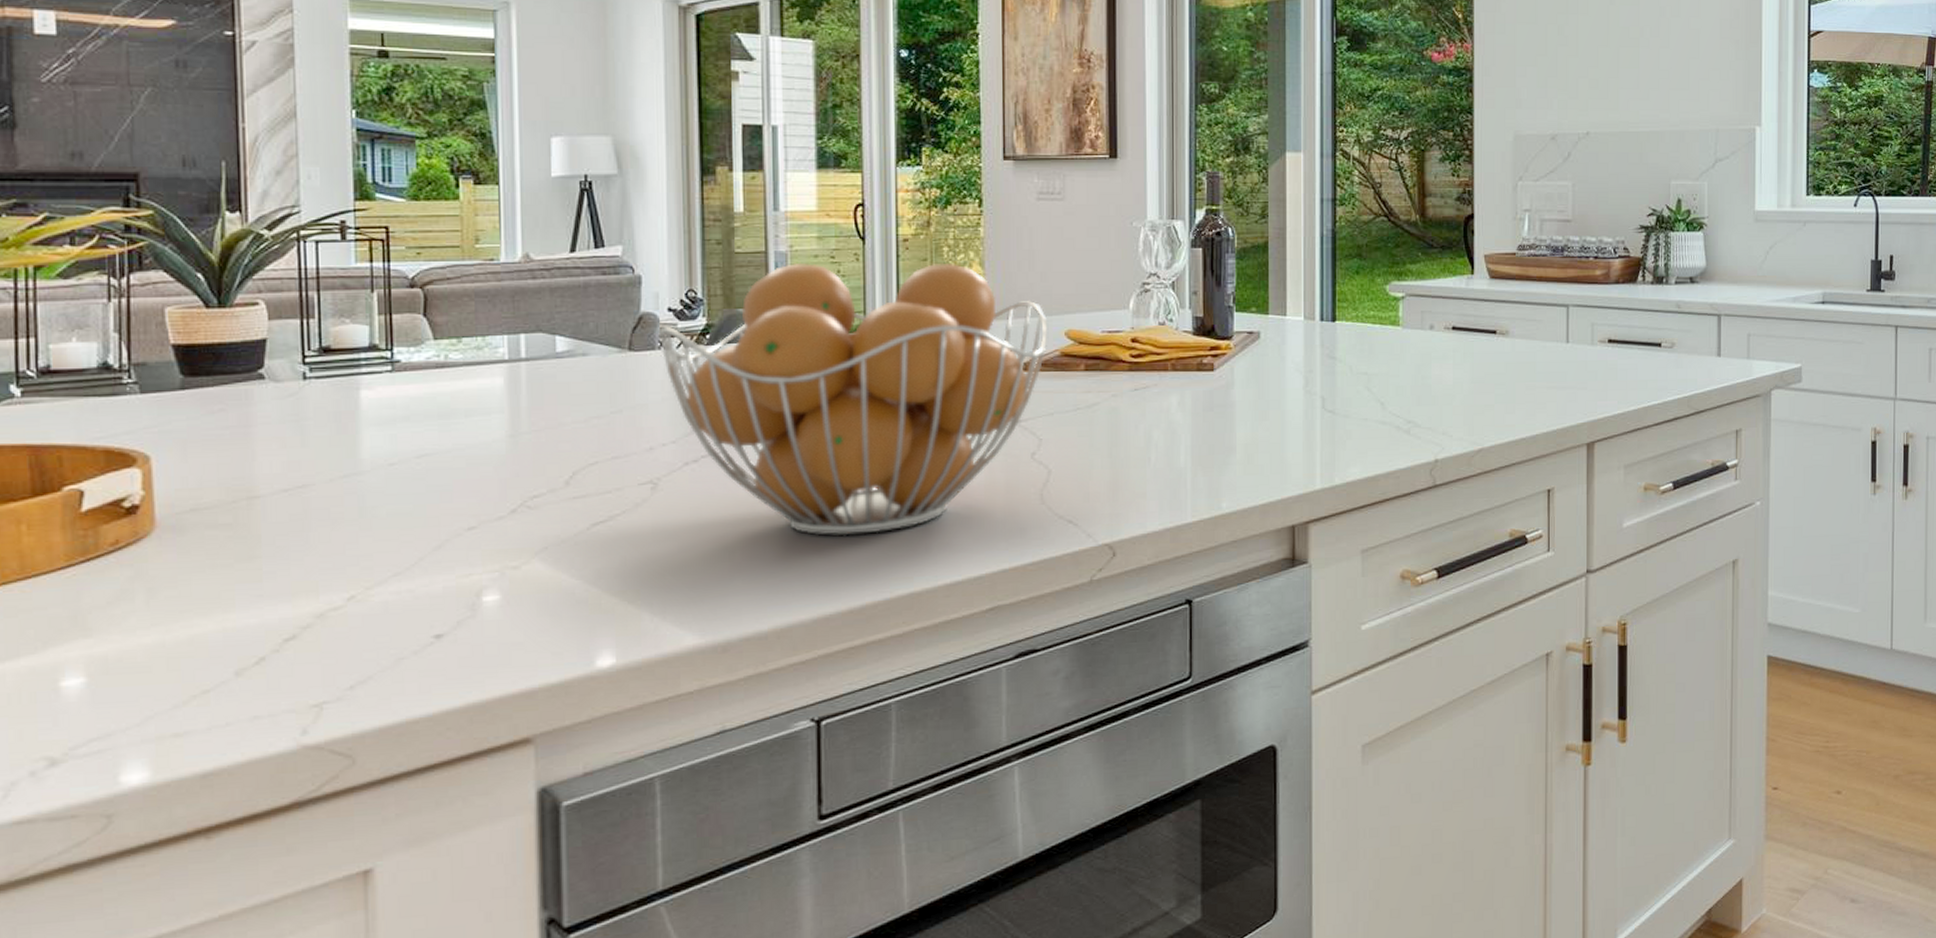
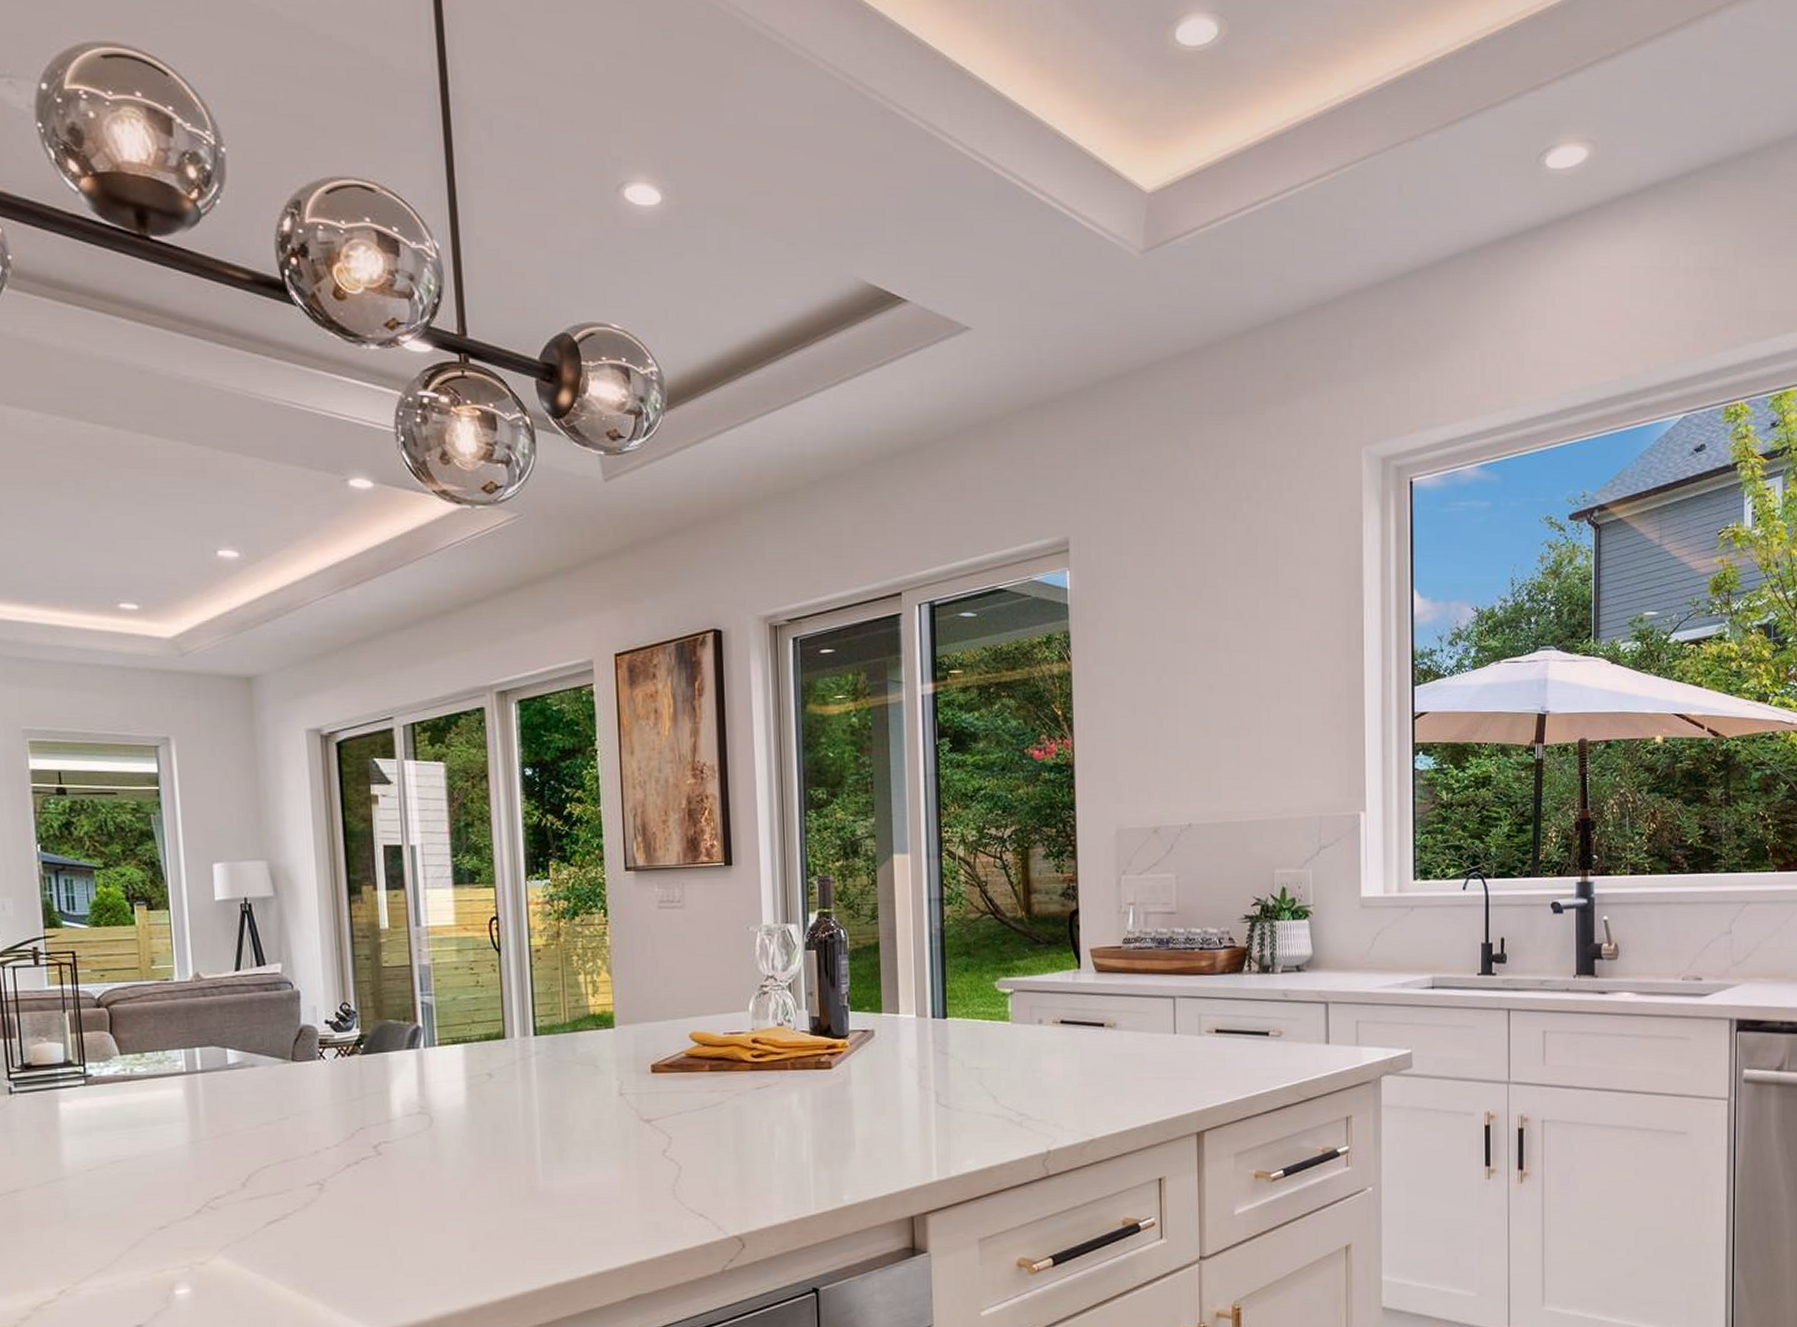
fruit basket: present [658,262,1048,536] -> none [317,971,674,1231]

